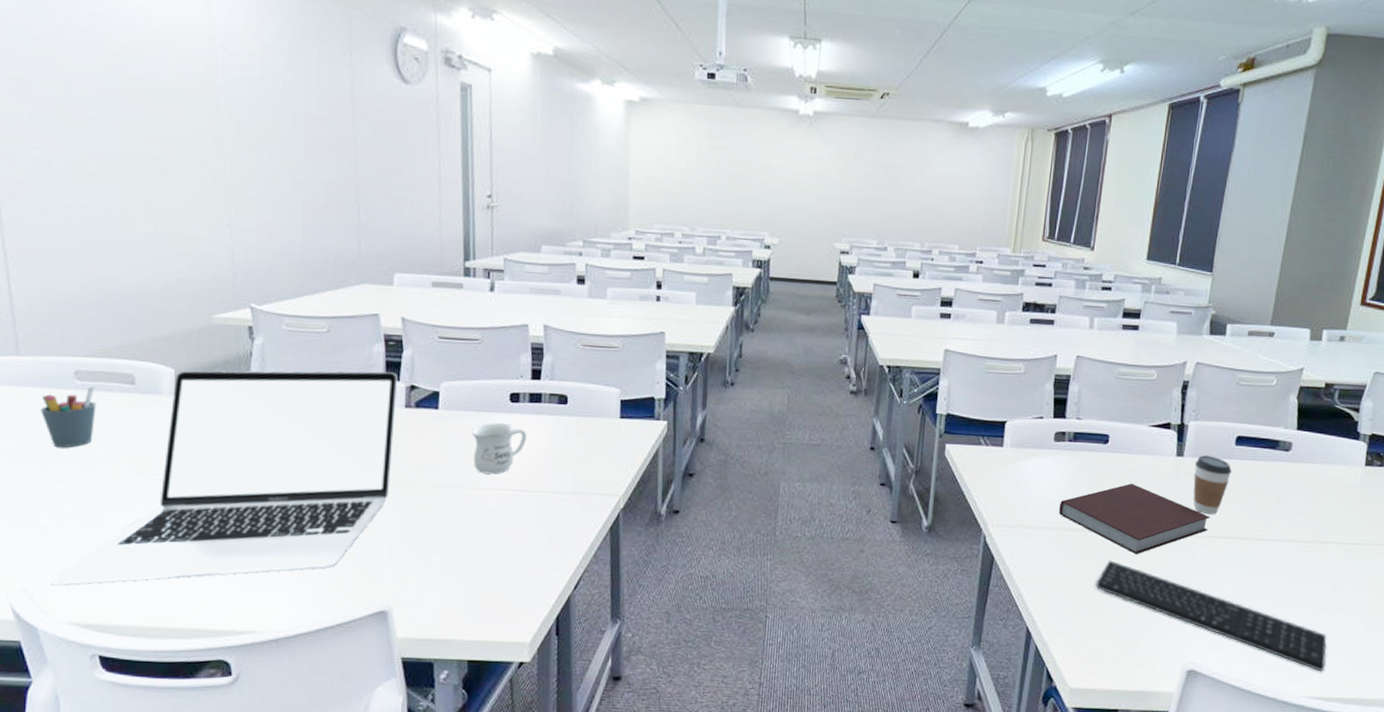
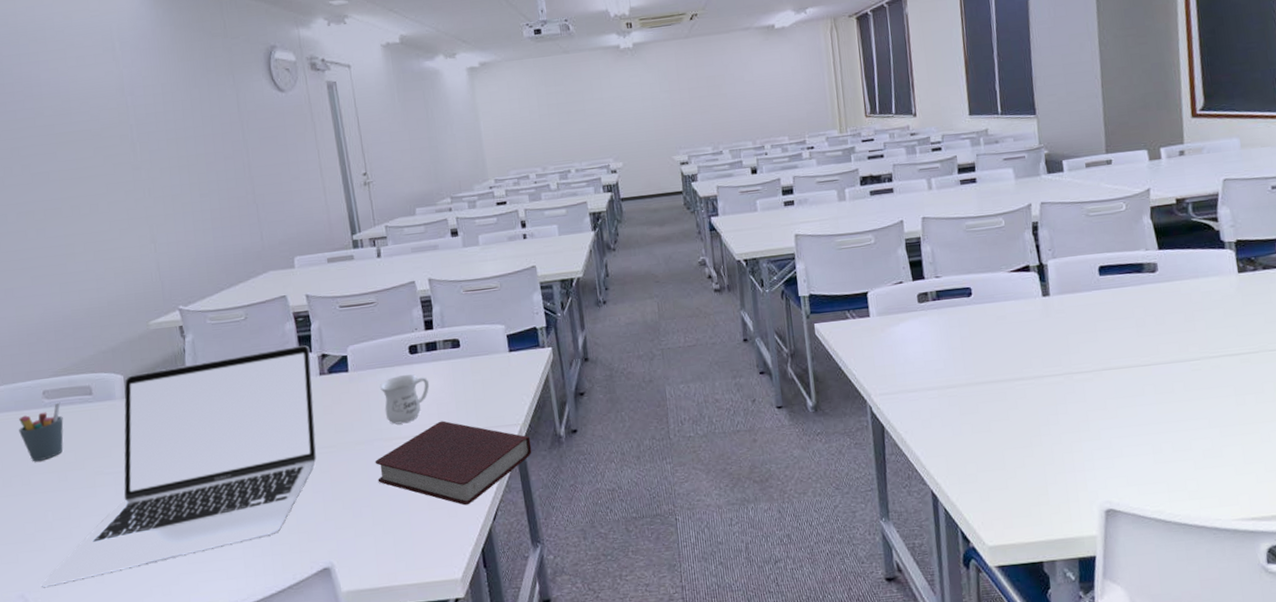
book: none [453,478,628,570] -> present [375,421,532,506]
notebook: present [1059,483,1210,554] -> none [937,331,1092,400]
keyboard: present [1095,560,1327,672] -> none [990,410,1250,491]
coffee cup: present [1193,455,1232,514] -> none [1062,290,1102,348]

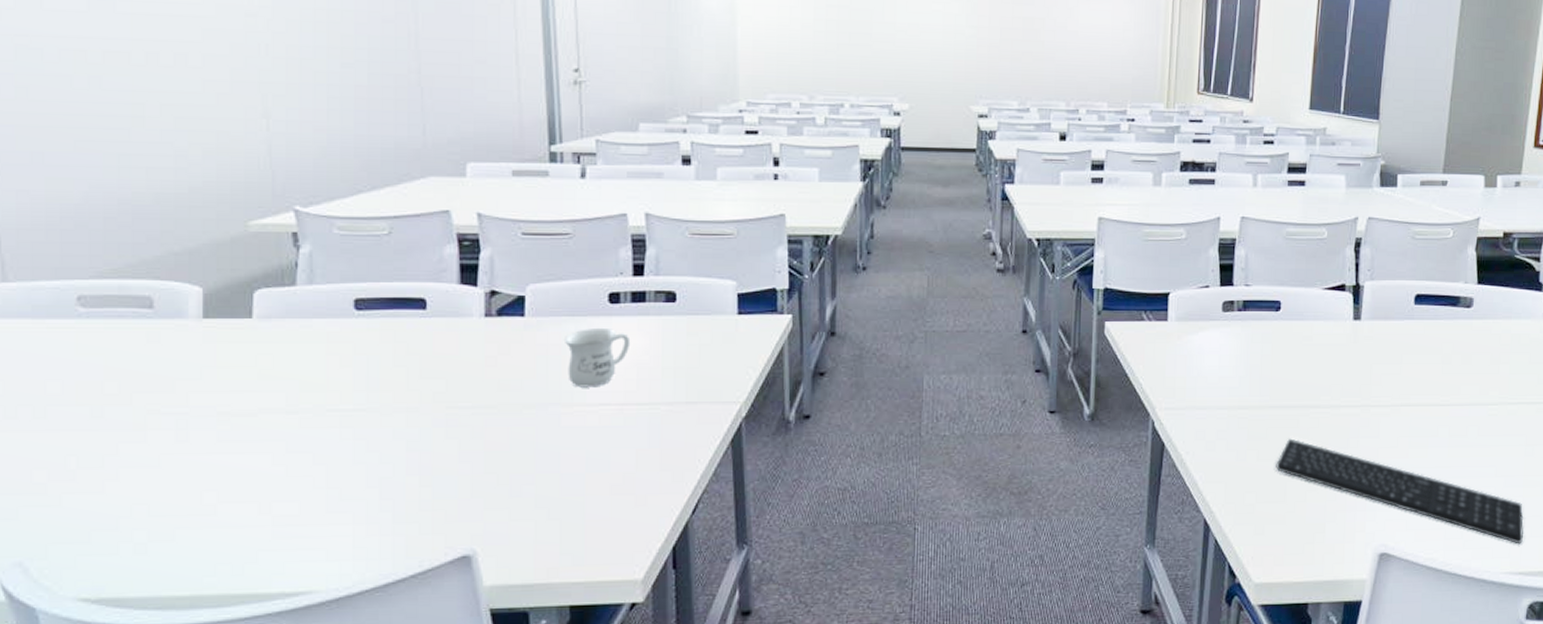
pen holder: present [19,401,64,462] -> none [35,312,106,389]
laptop: present [41,345,317,588] -> none [50,277,476,556]
book: present [375,421,532,506] -> none [546,389,752,493]
keyboard: none [990,410,1250,491] -> present [1276,438,1524,544]

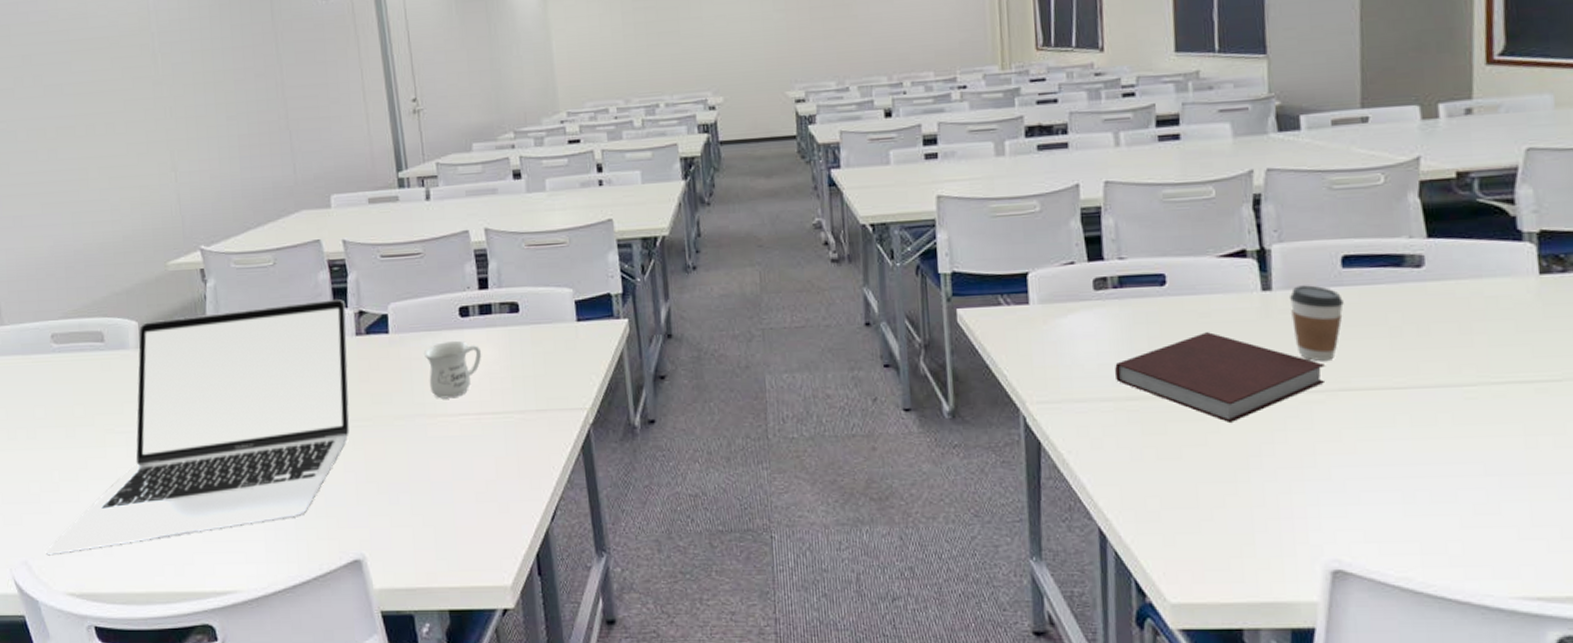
laptop: none [50,277,476,556] -> present [45,299,350,556]
notebook: none [1232,353,1393,430] -> present [1115,332,1325,422]
keyboard: present [1276,438,1524,544] -> none [1181,433,1537,562]
coffee cup: none [1373,317,1412,380] -> present [1289,285,1344,361]

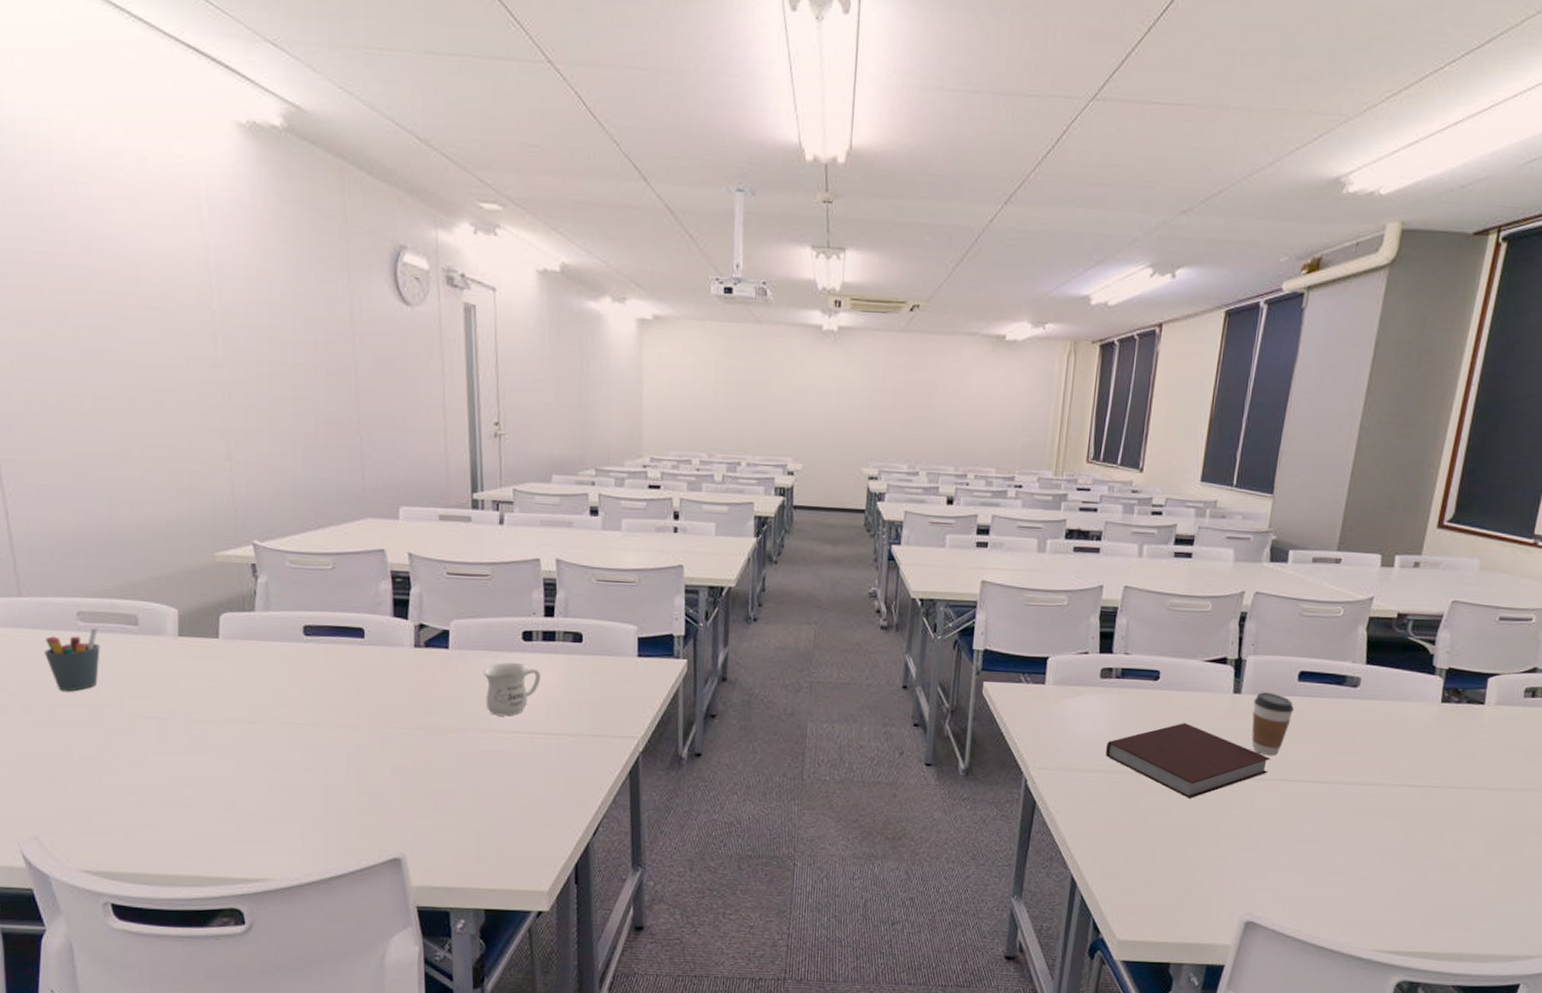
pen holder: none [25,347,73,414] -> present [45,626,100,692]
laptop: present [45,299,350,556] -> none [59,609,407,833]

